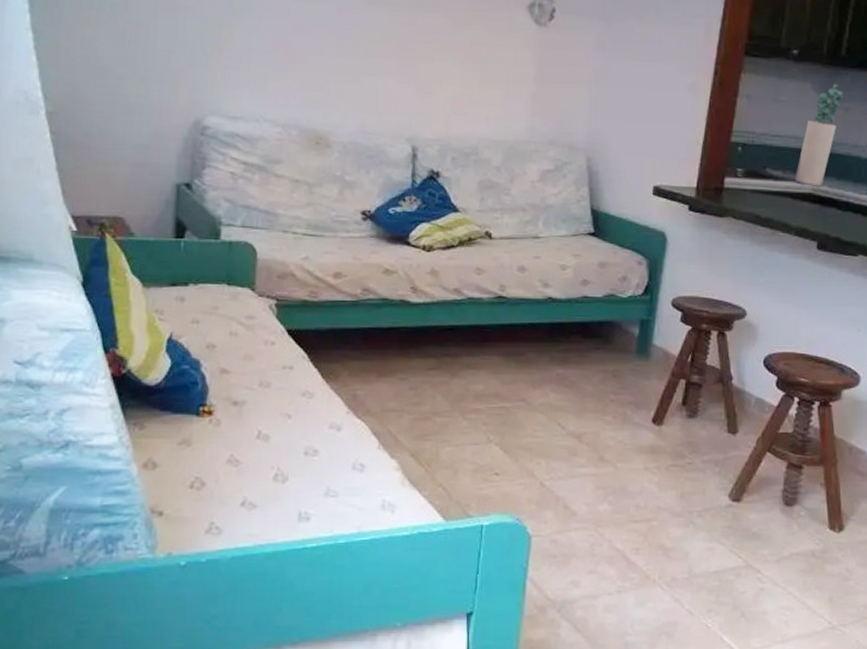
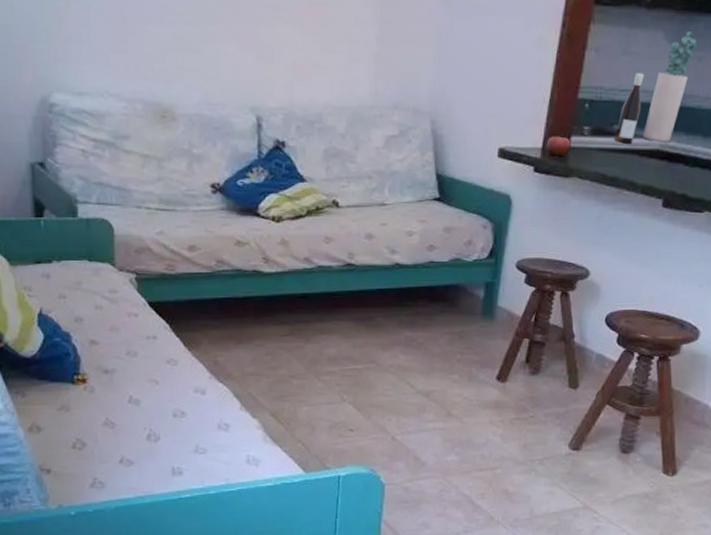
fruit: none [700,175,725,196] -> present [546,135,571,156]
bottle: none [768,120,794,187] -> present [615,73,644,144]

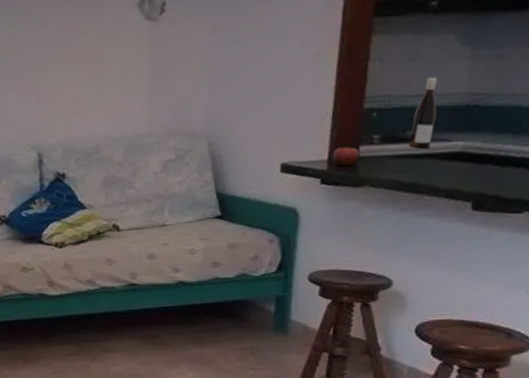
vase: present [642,26,698,144] -> none [441,25,497,145]

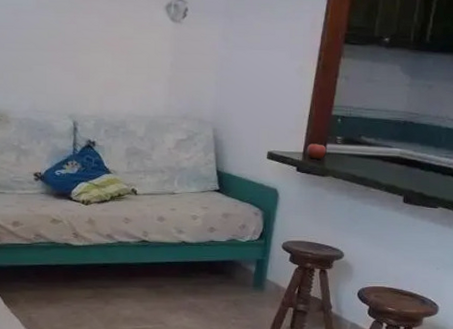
bottle: present [409,77,437,149] -> none [363,96,385,151]

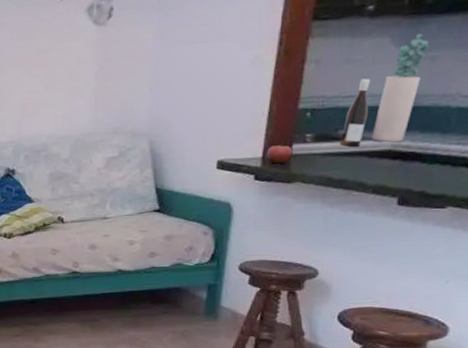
bottle: none [363,96,385,151] -> present [340,78,370,147]
vase: none [385,62,428,152] -> present [371,28,430,144]

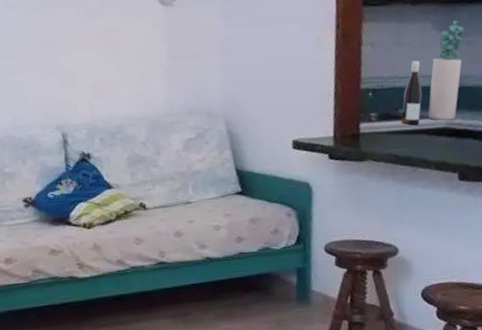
fruit: present [266,144,293,164] -> none [337,123,361,143]

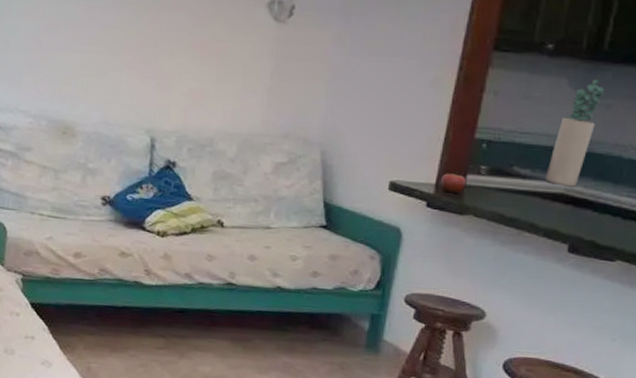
fruit: none [337,123,361,143] -> present [440,172,467,194]
bottle: present [401,60,422,126] -> none [514,117,546,186]

